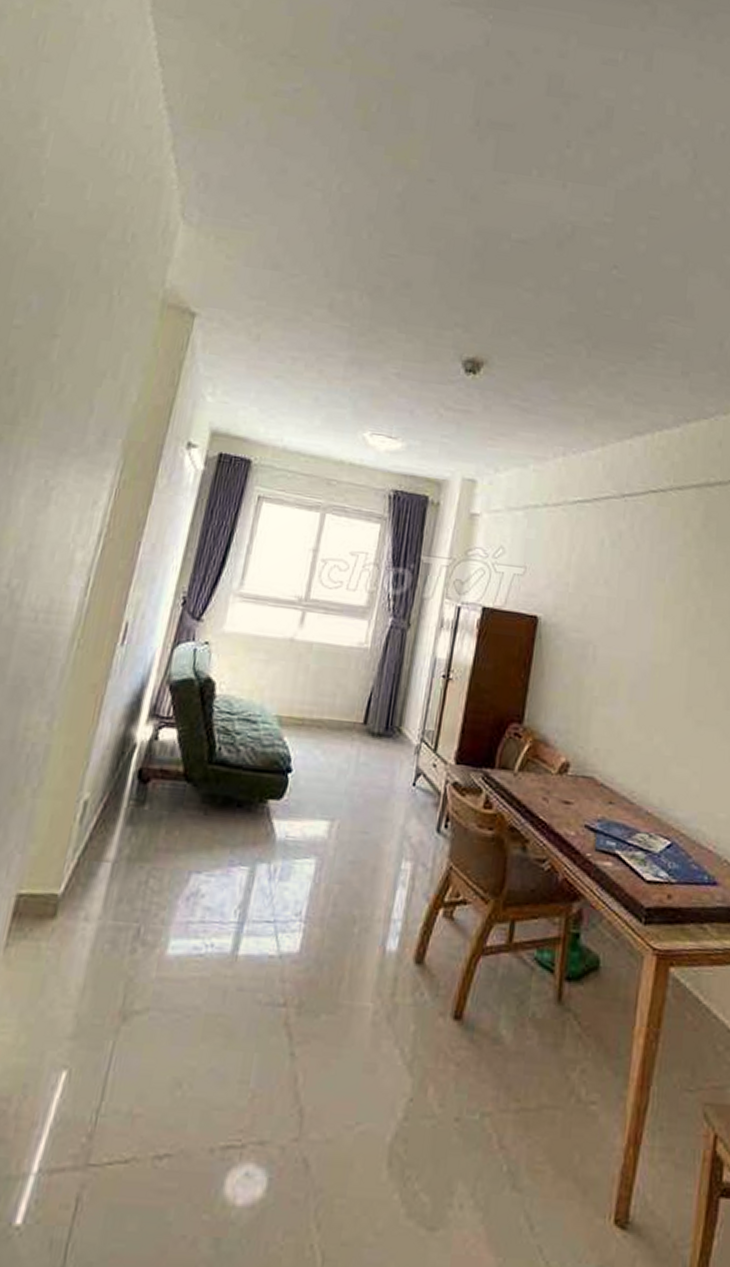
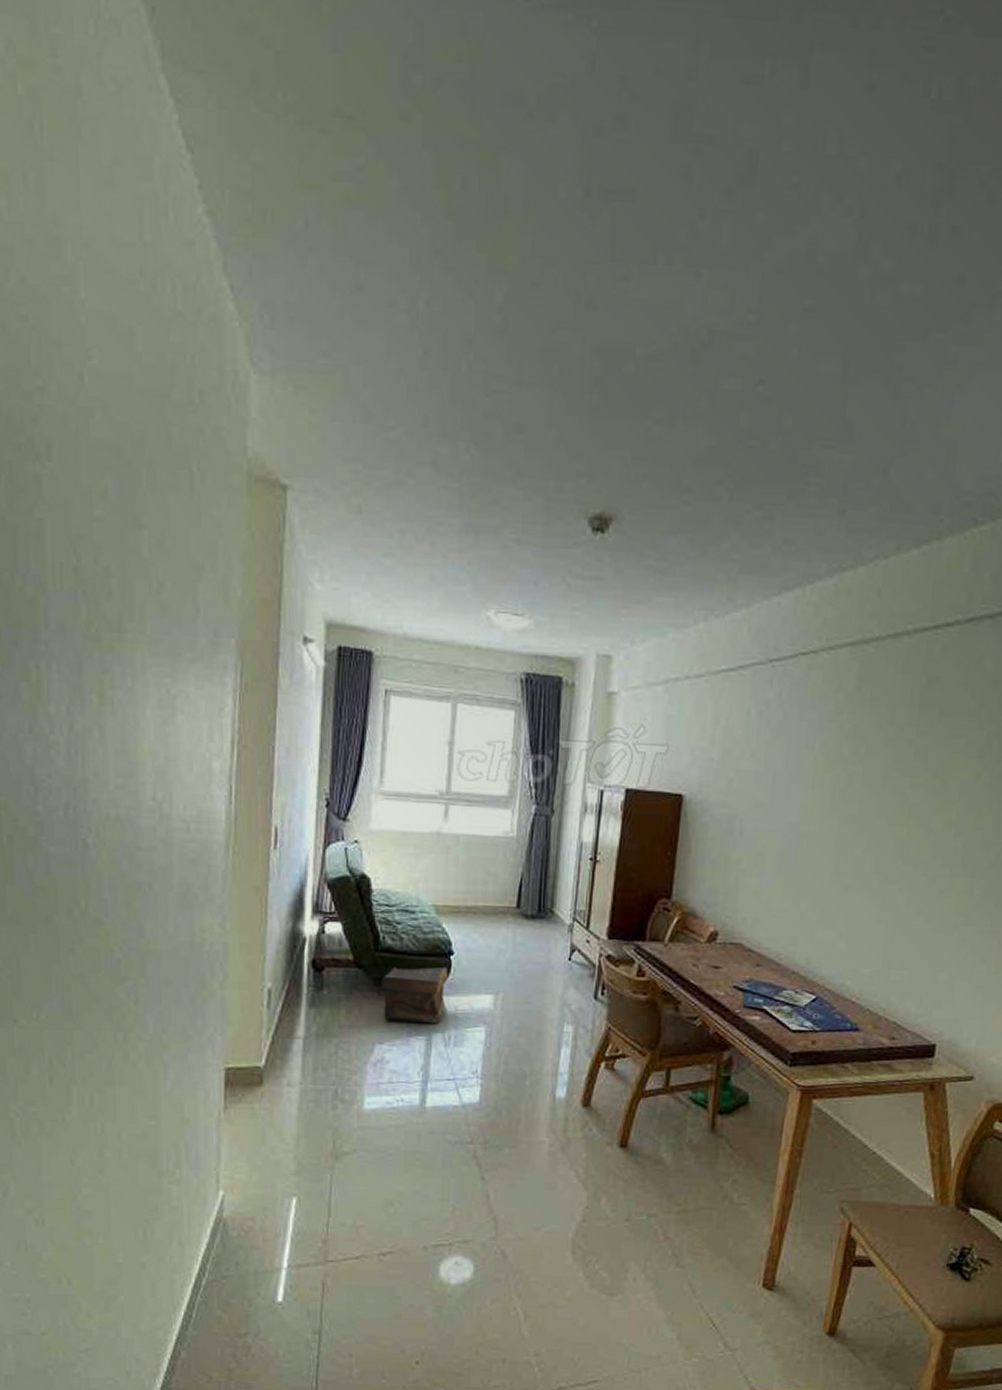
pouch: none [206,783,284,853] -> present [381,966,449,1024]

